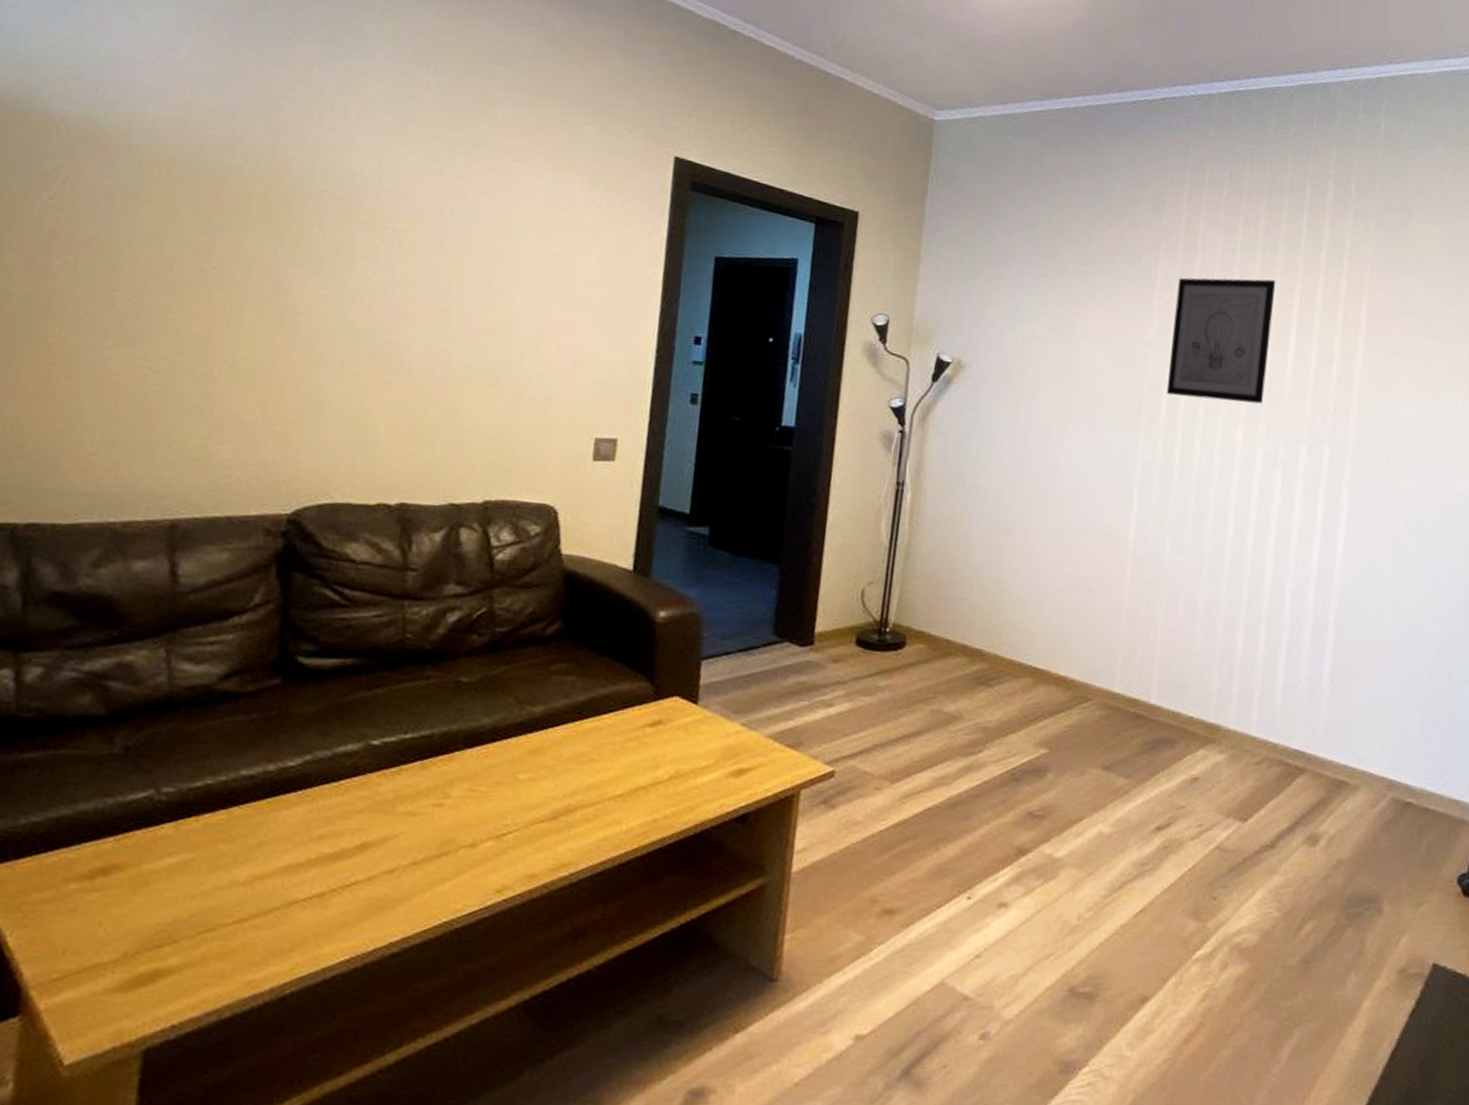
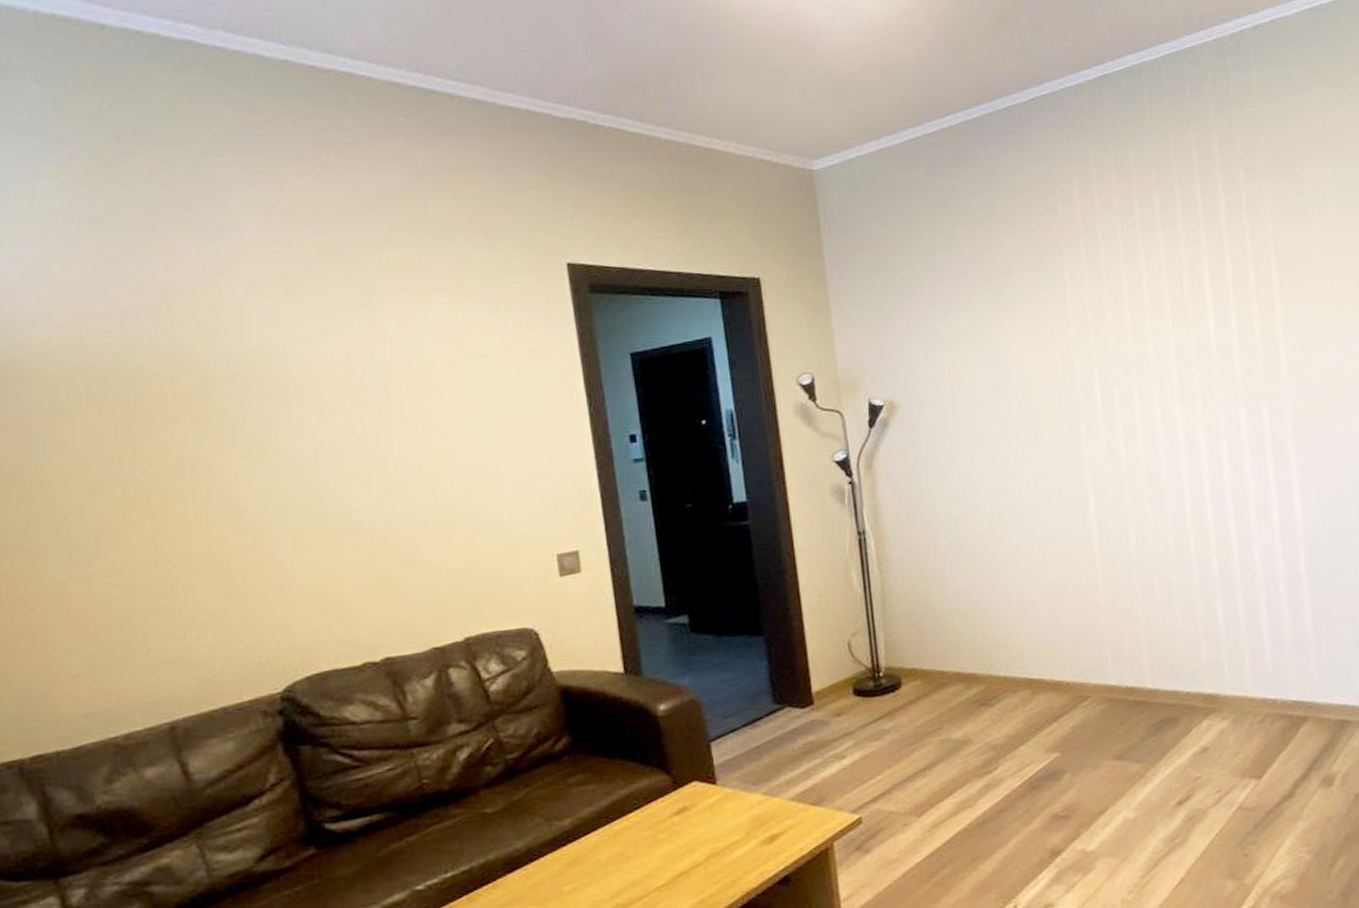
wall art: present [1166,277,1276,404] -> none [1086,254,1195,390]

